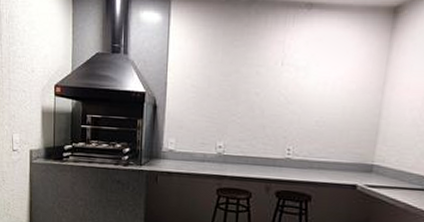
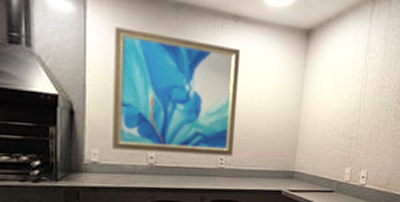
wall art: none [186,29,314,147] -> present [113,26,241,156]

